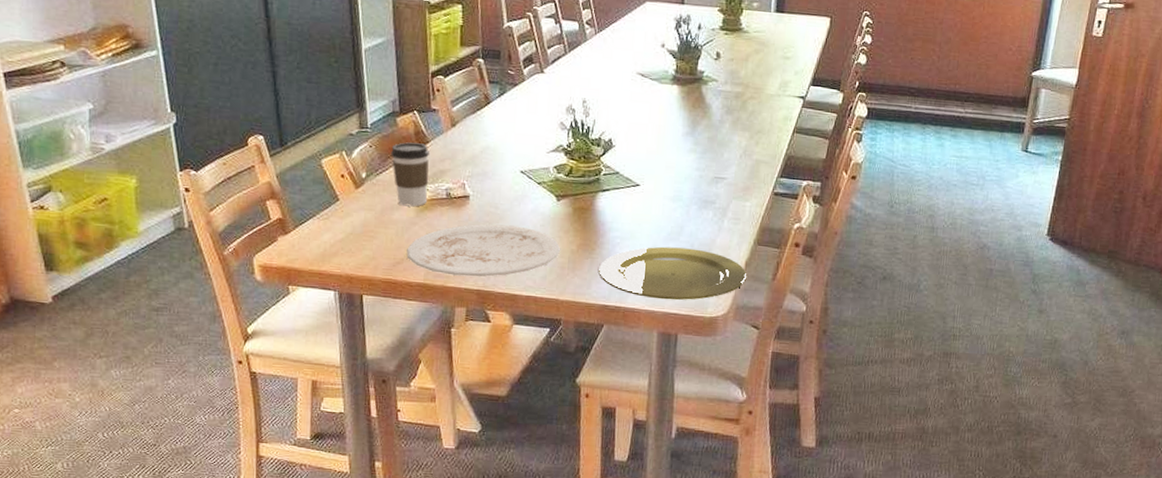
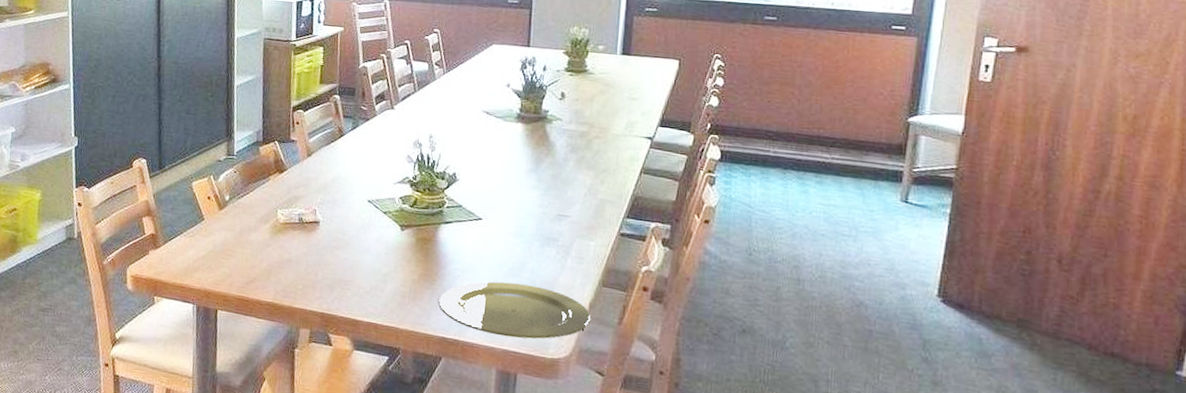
coffee cup: present [391,142,429,207] -> none [252,169,286,230]
plate: present [406,224,561,277] -> none [259,249,403,301]

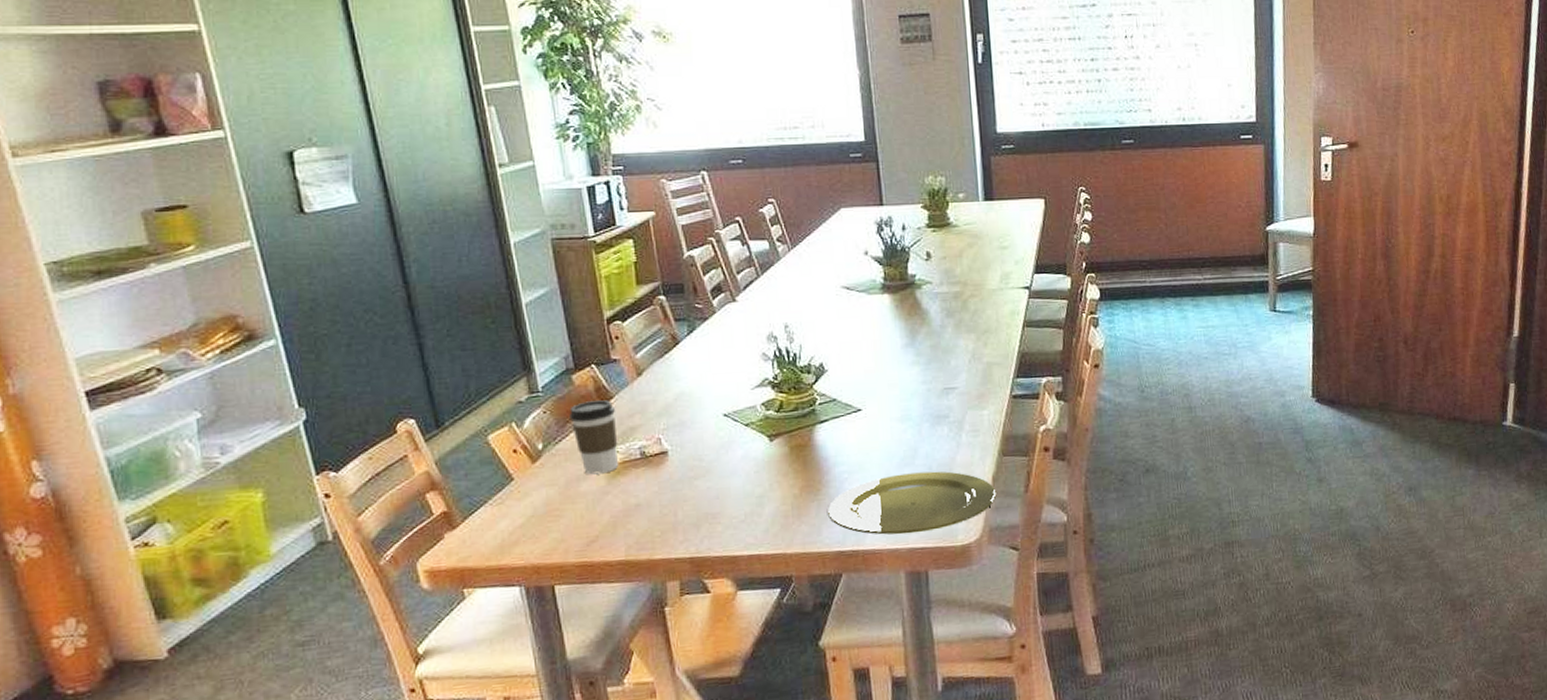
coffee cup: none [252,169,286,230] -> present [569,399,618,475]

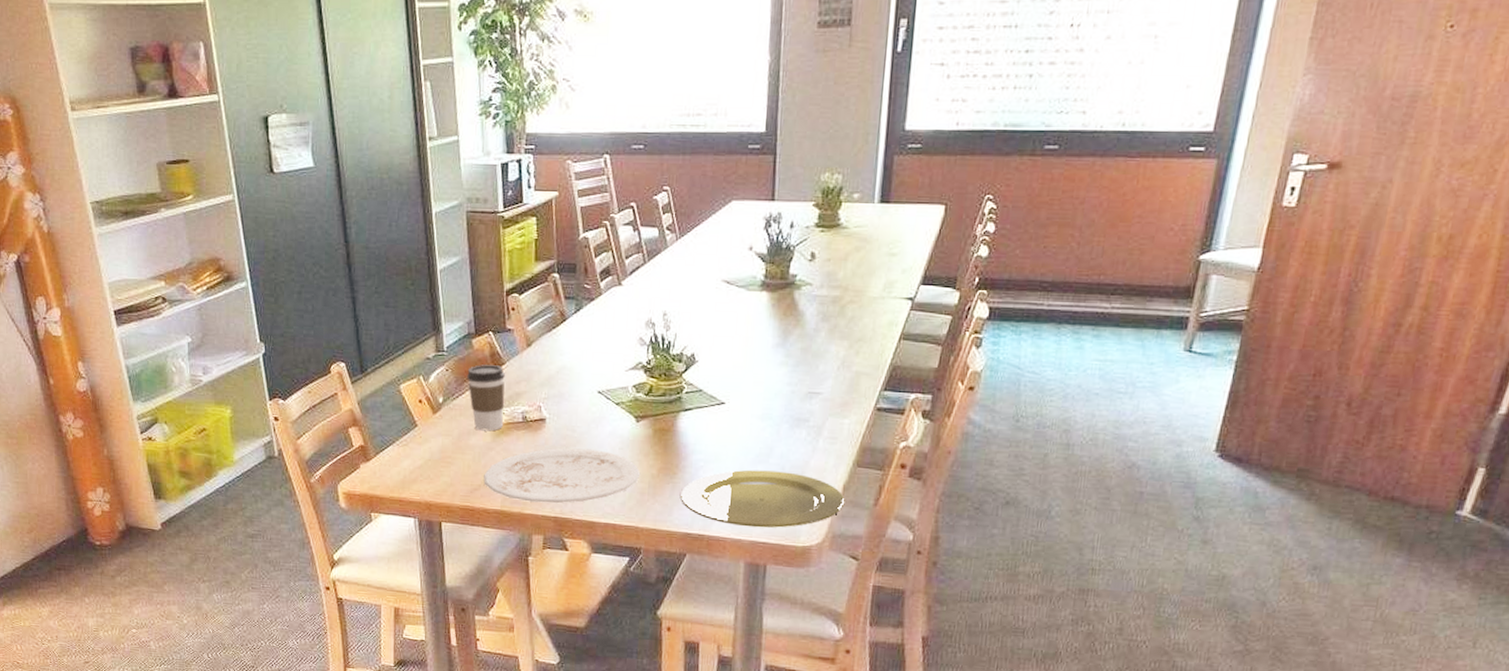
plate: none [601,477,782,546] -> present [484,448,641,504]

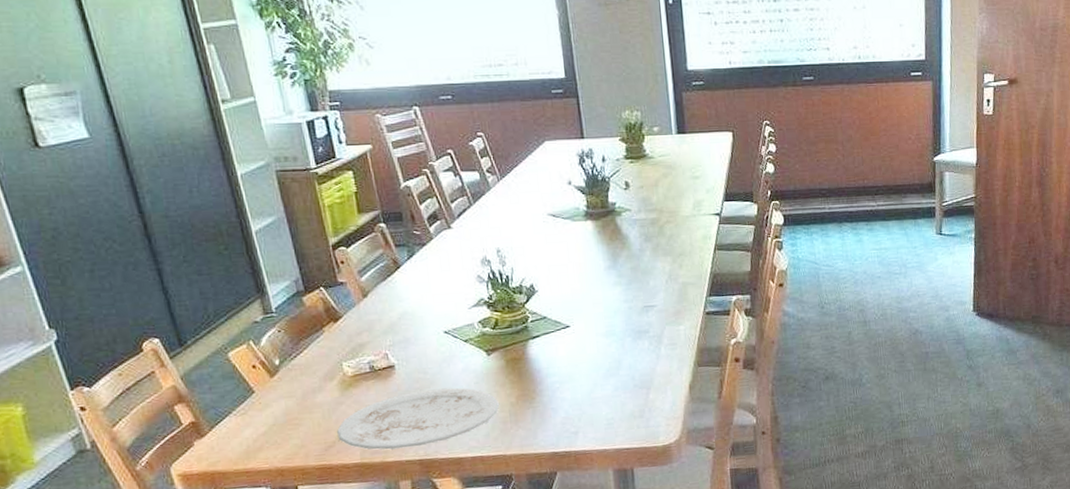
coffee cup: present [467,364,505,431] -> none [302,319,350,387]
plate: present [681,469,845,528] -> none [542,380,693,437]

